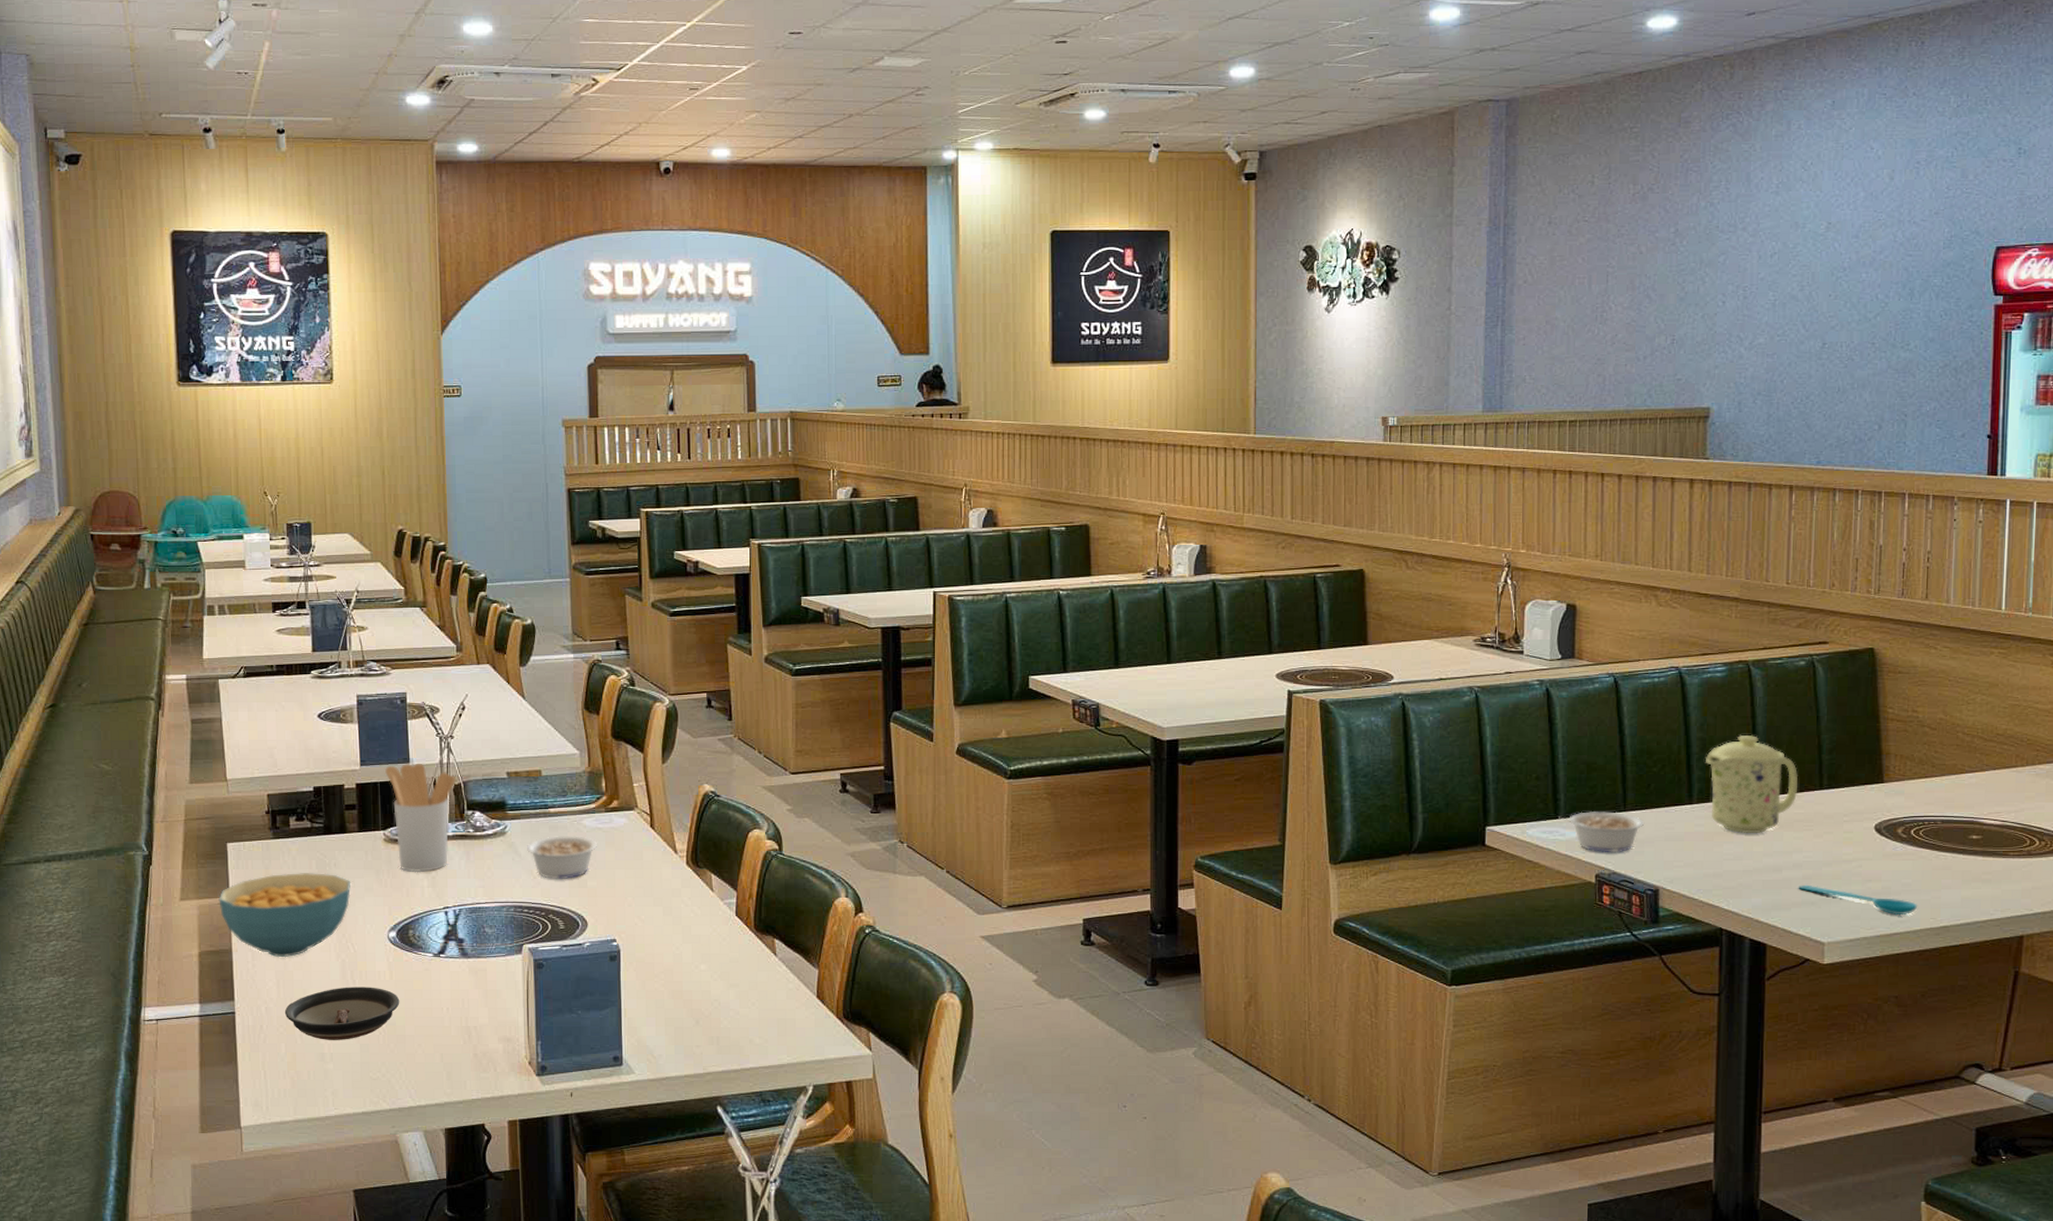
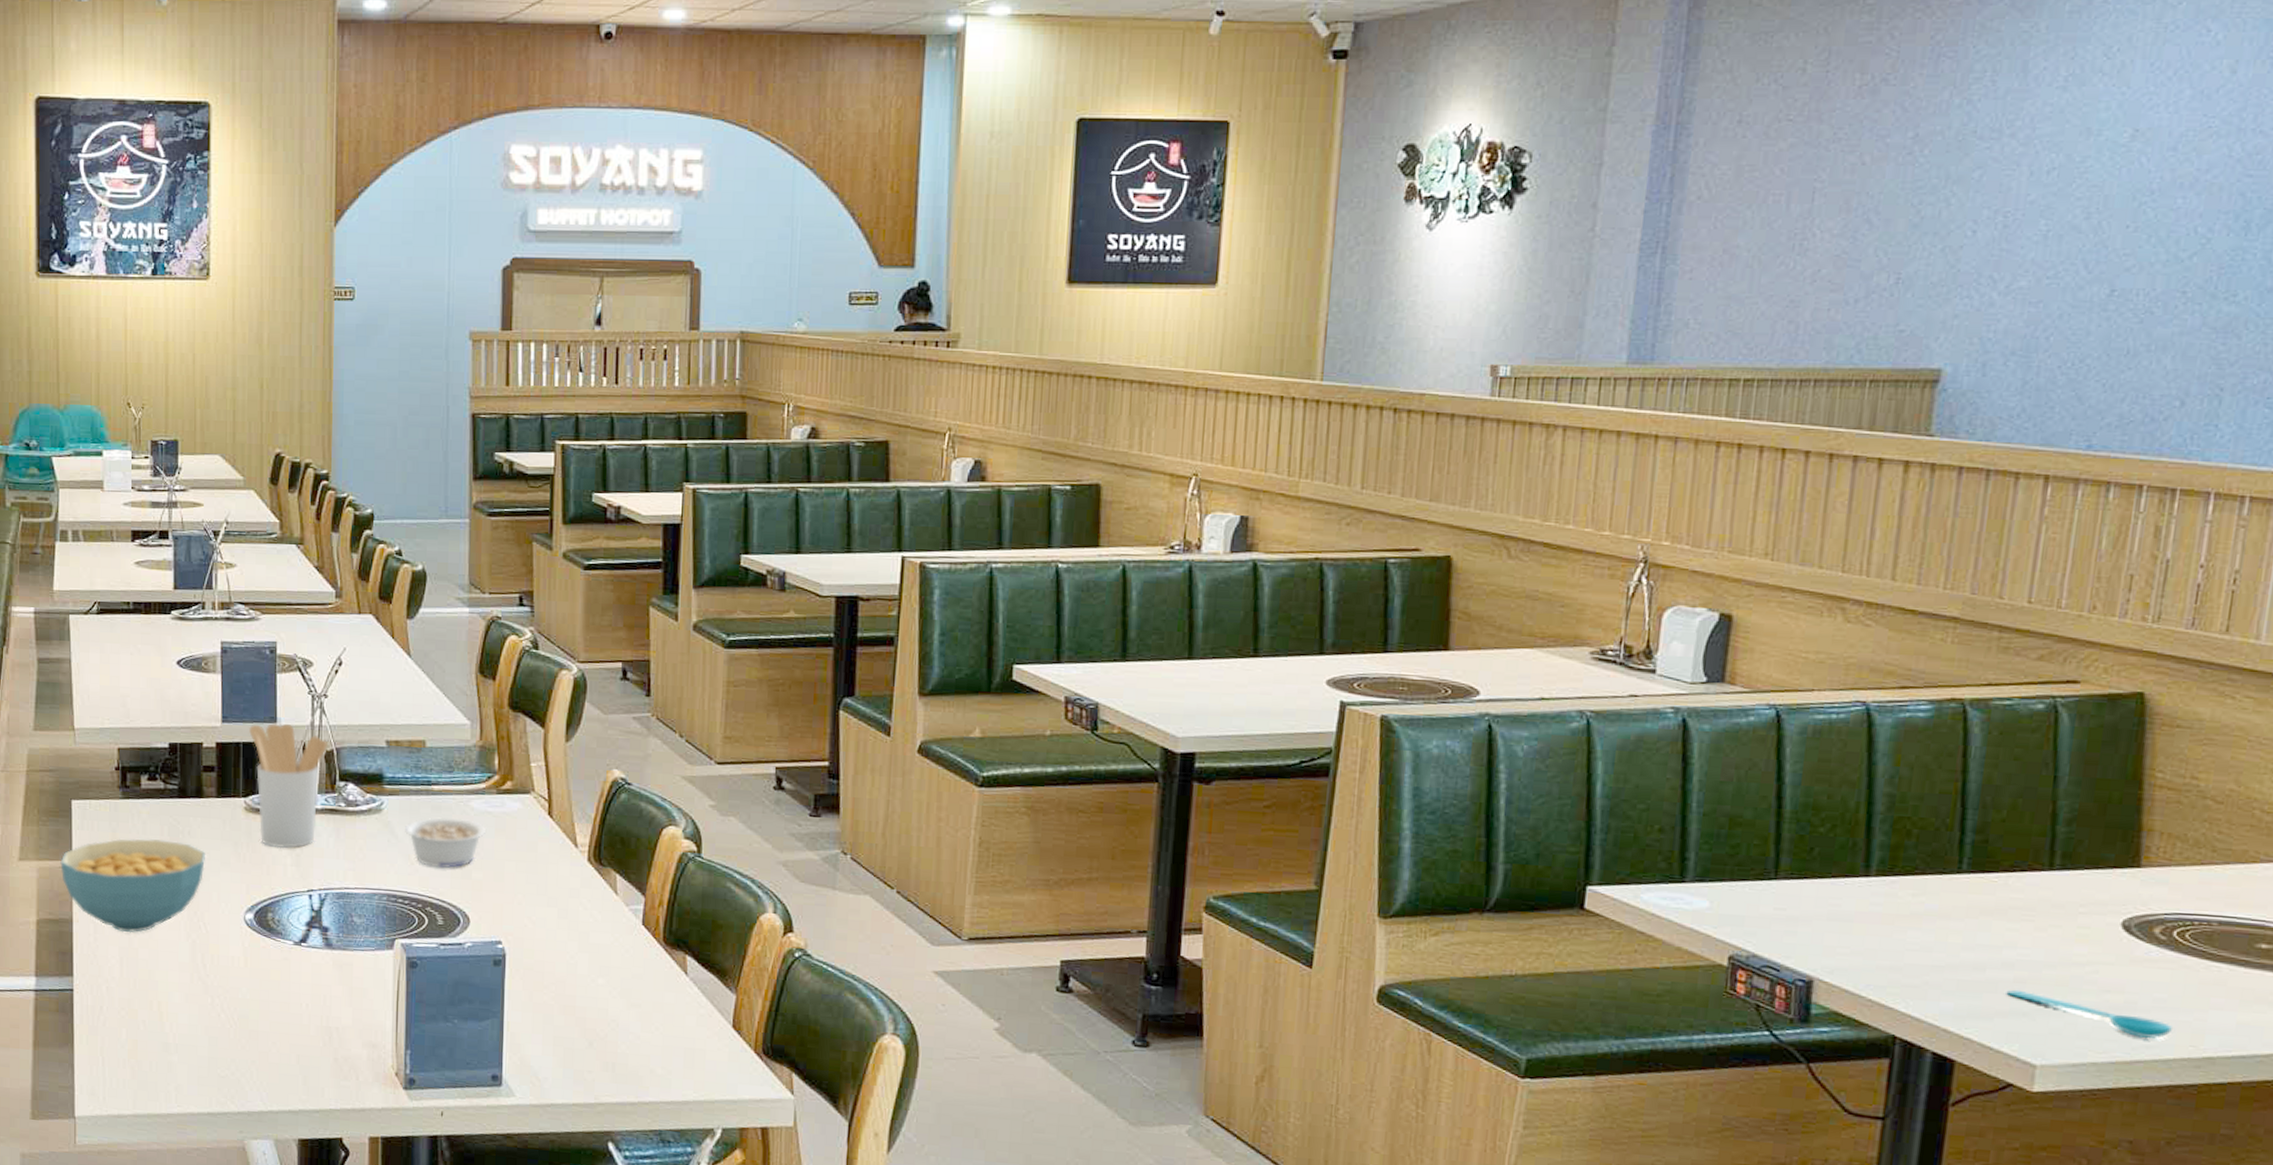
saucer: present [284,987,400,1040] -> none [127,971,254,1031]
legume: present [1559,811,1645,853] -> none [1685,876,1802,932]
mug: present [1706,734,1798,833] -> none [1893,792,2020,920]

